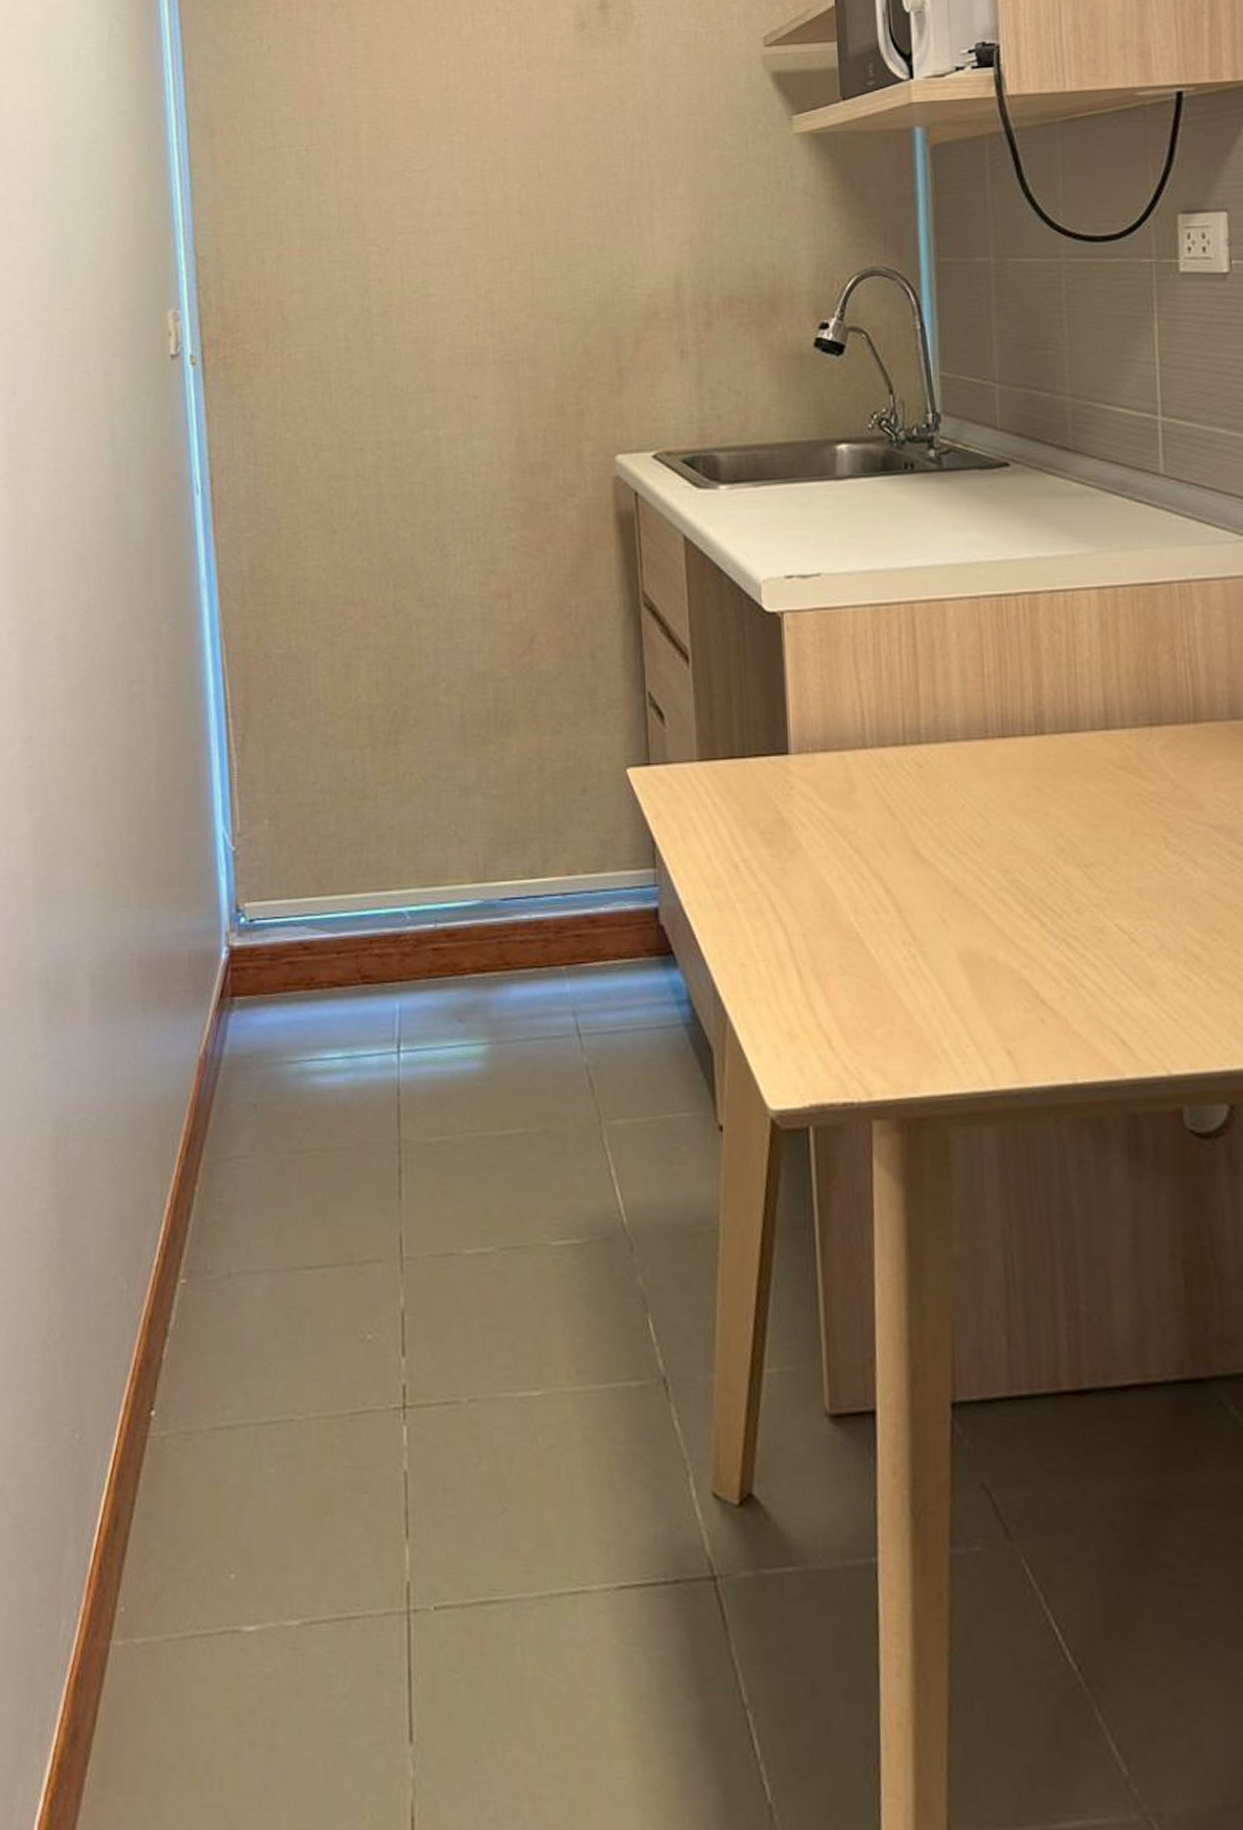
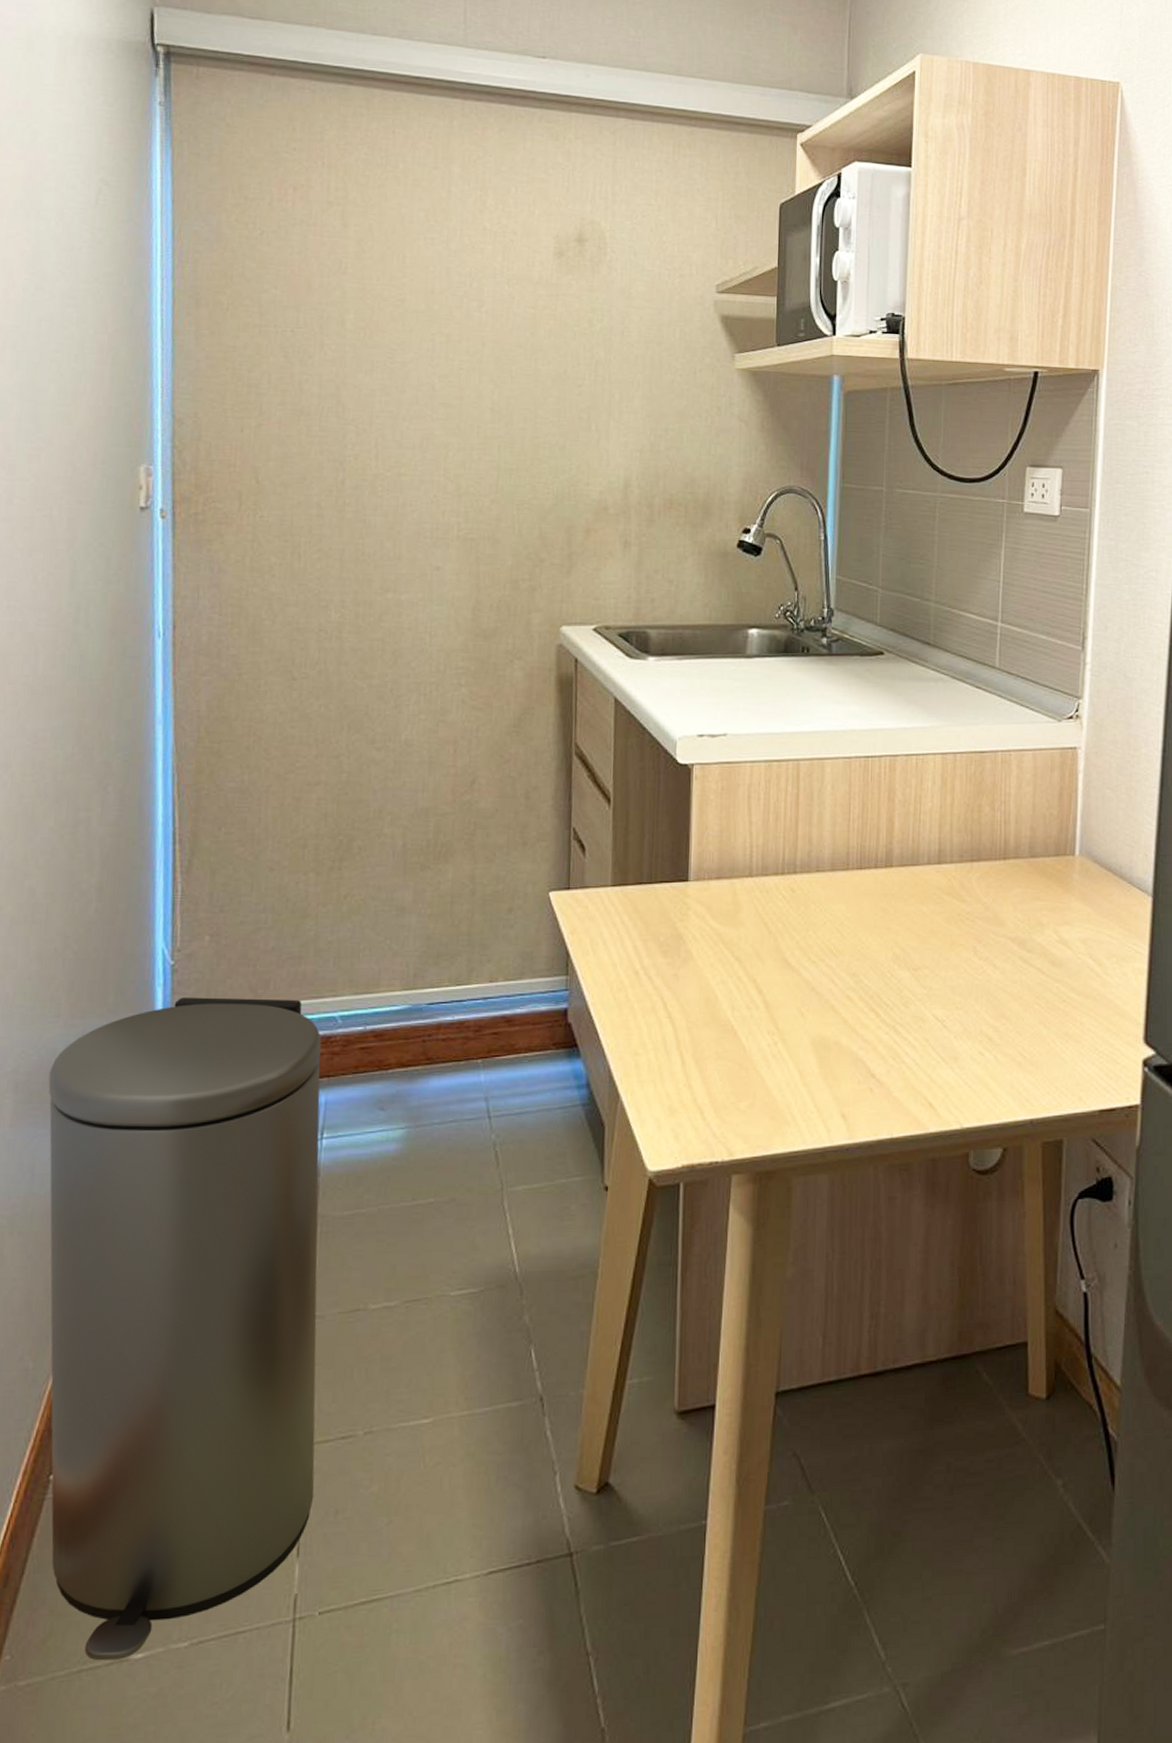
pedal bin: none [122,887,420,1630] -> present [48,997,322,1661]

